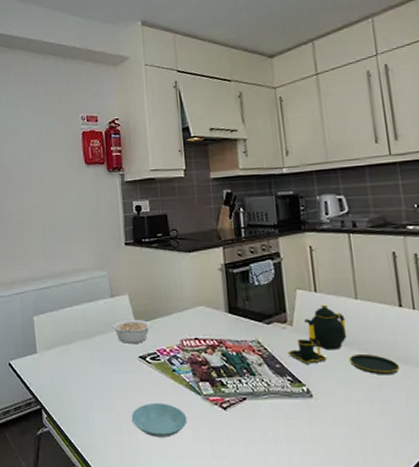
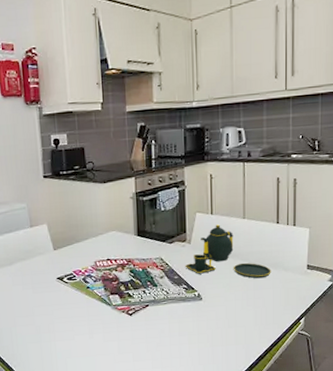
legume: present [111,319,154,343] -> none [31,245,70,268]
saucer: present [131,404,187,438] -> none [50,315,99,343]

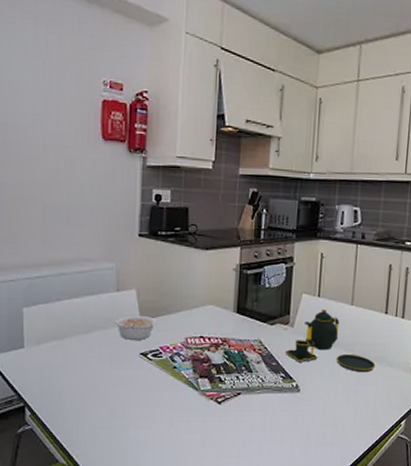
legume: none [31,245,70,268] -> present [114,315,159,340]

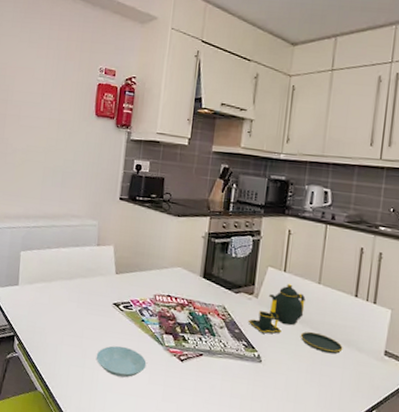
legume: present [114,315,159,340] -> none [93,268,132,292]
saucer: none [125,399,182,431] -> present [96,346,147,378]

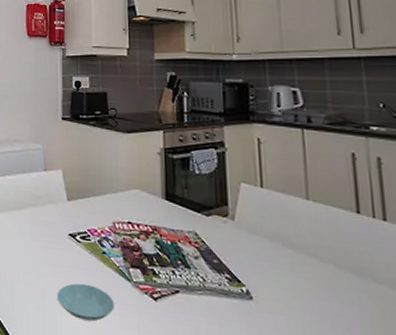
teapot: present [247,283,343,354] -> none [227,201,355,287]

